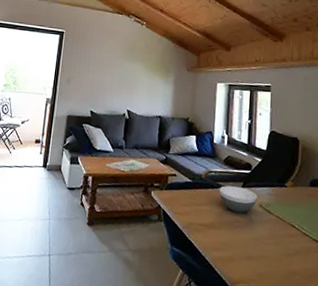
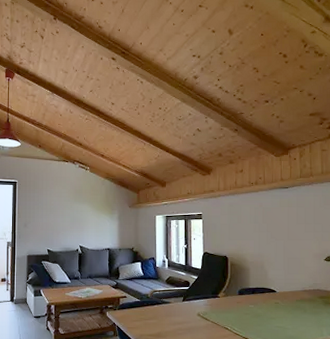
bowl: present [219,186,257,213] -> none [163,301,196,323]

